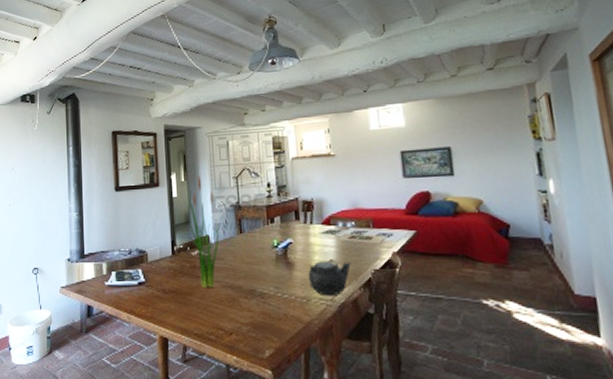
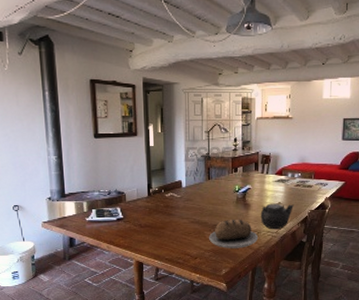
plant: present [188,175,224,289] -> none [164,127,195,224]
bread: none [245,283,308,321] -> present [209,220,258,249]

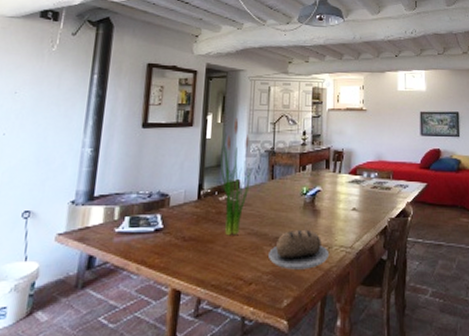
plant: none [164,127,195,224] -> present [219,117,257,236]
teapot: present [260,203,294,229] -> none [332,209,371,242]

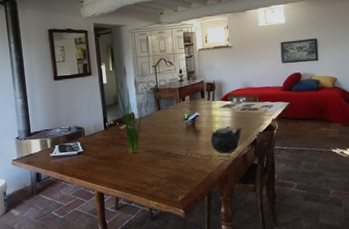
bread: present [269,230,328,270] -> none [163,146,210,175]
teapot: none [332,209,371,242] -> present [210,128,242,153]

